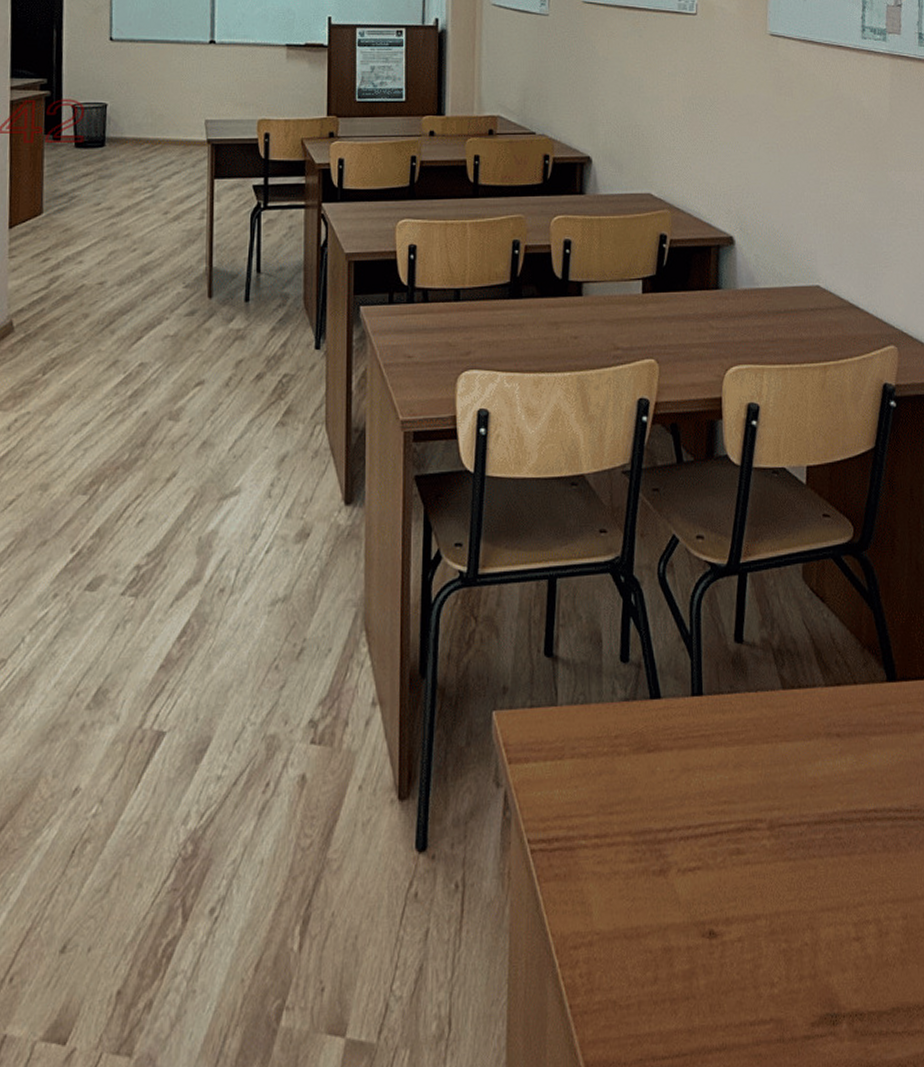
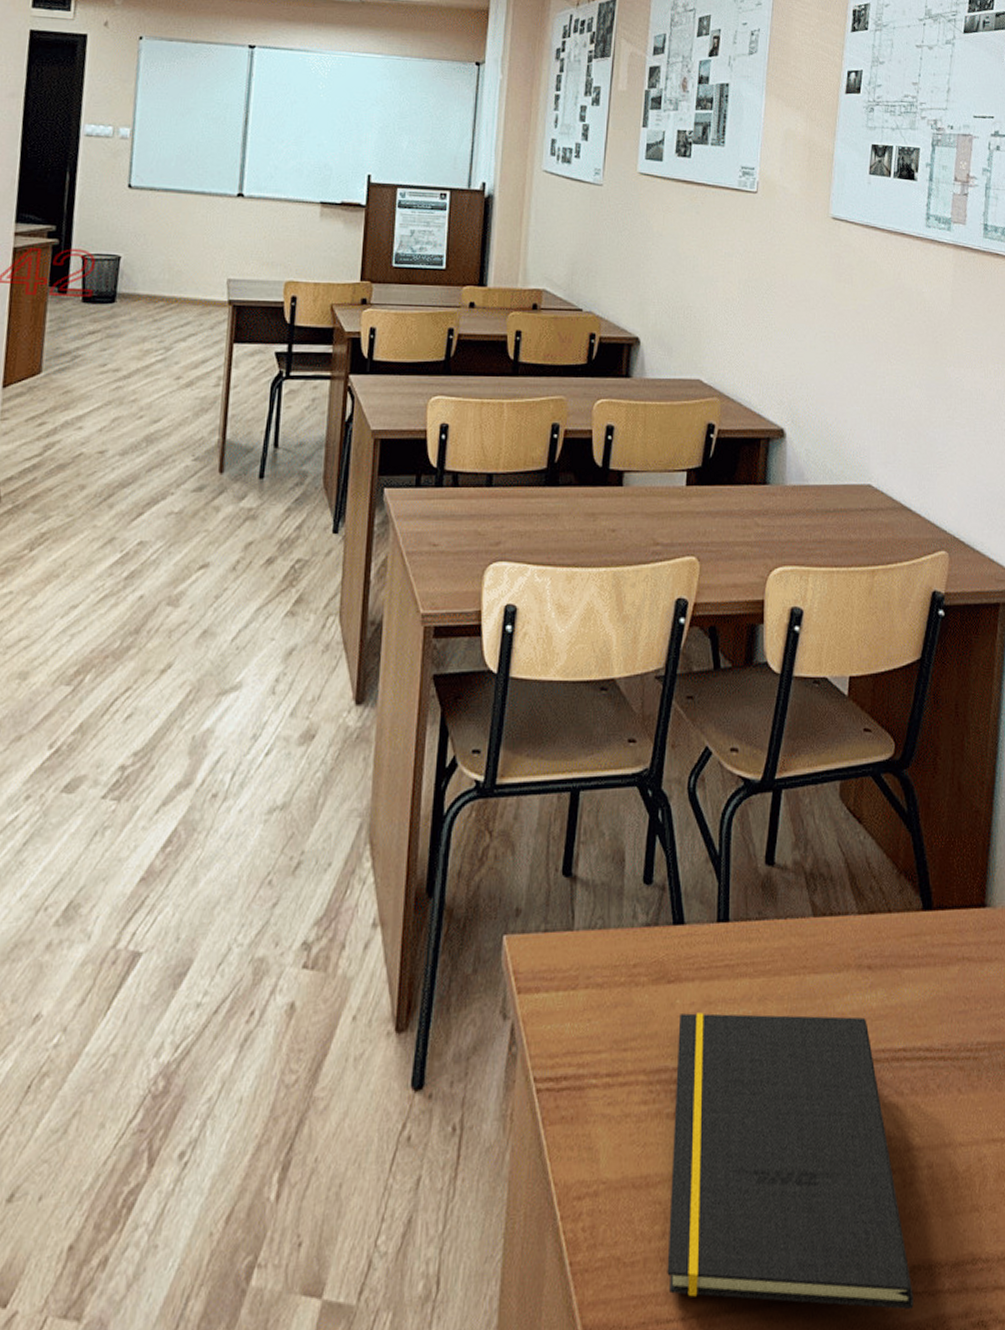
notepad: none [660,778,894,1048] -> present [667,1012,914,1310]

